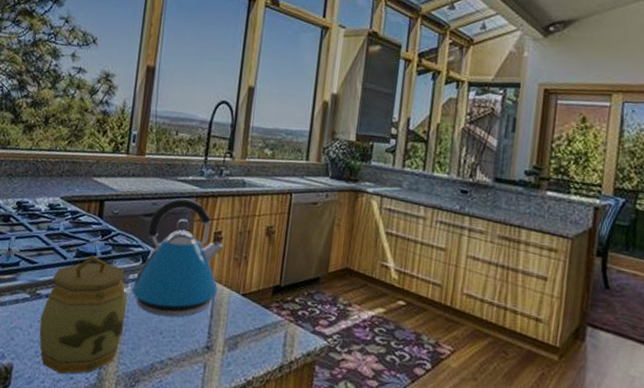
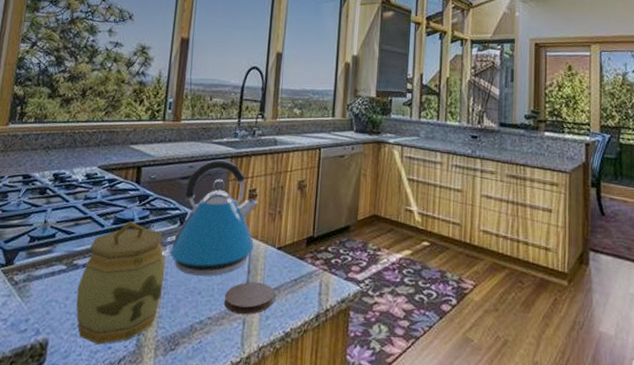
coaster: none [185,326,237,359] -> present [224,281,275,315]

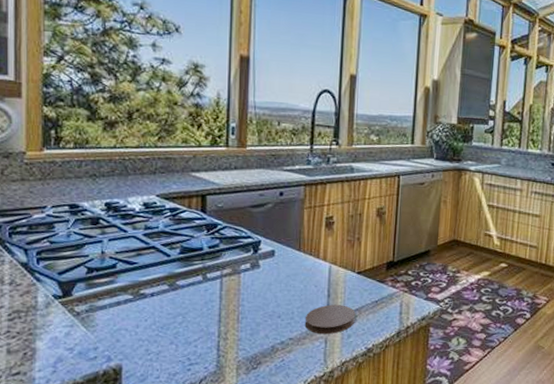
jar: present [76,220,166,345] -> none [147,249,241,367]
kettle: present [162,159,258,276] -> none [237,187,336,301]

